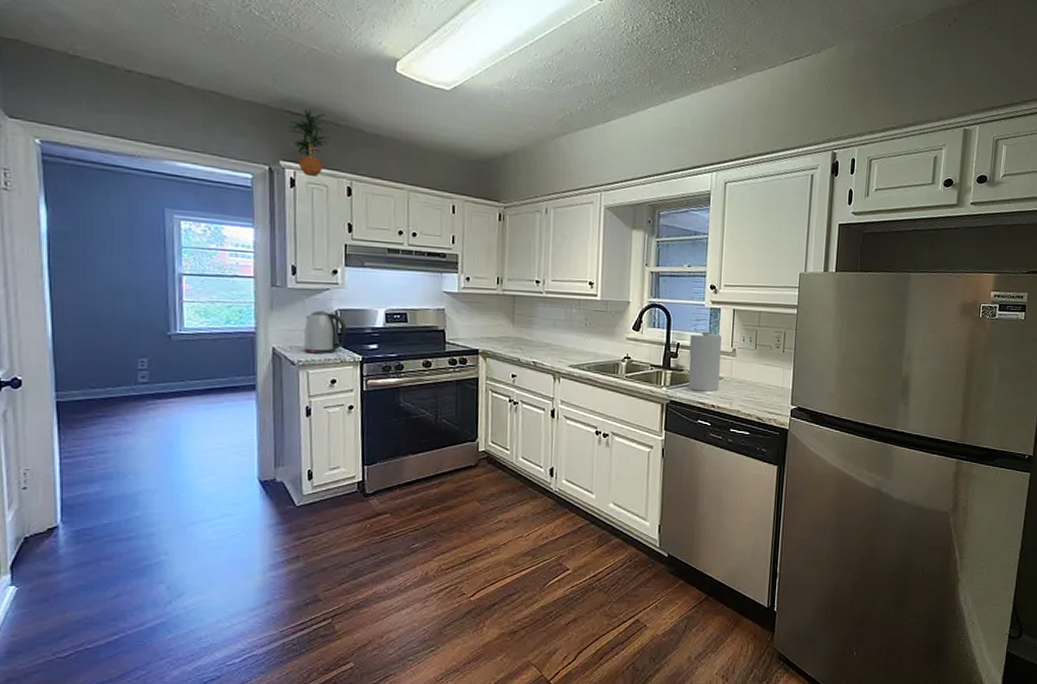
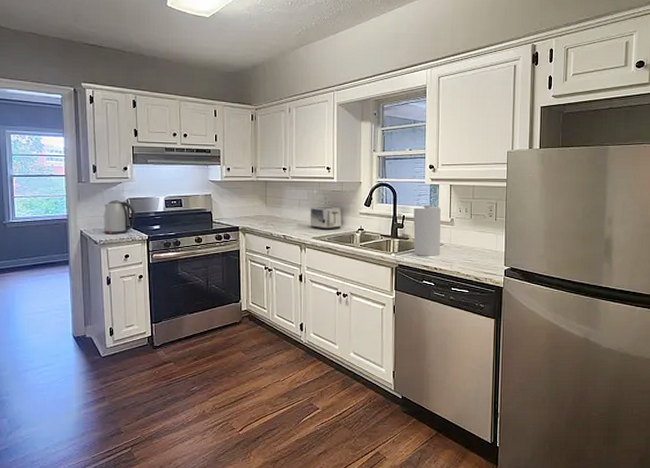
potted plant: present [288,108,331,176] -> none [87,40,119,93]
toaster: none [566,328,605,358] -> present [310,206,342,231]

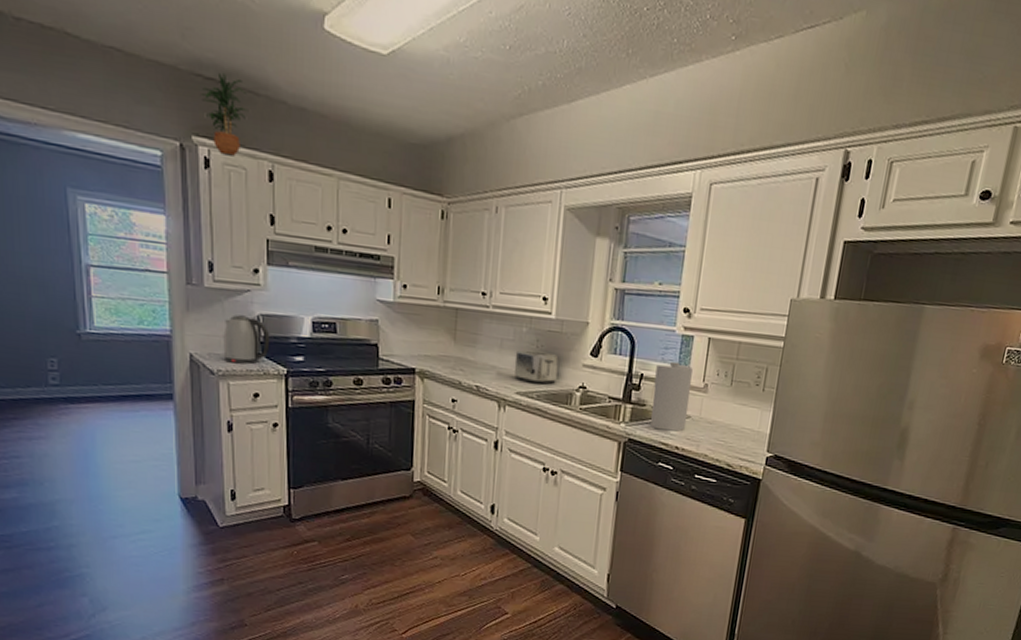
potted plant: none [87,40,119,93] -> present [201,72,249,156]

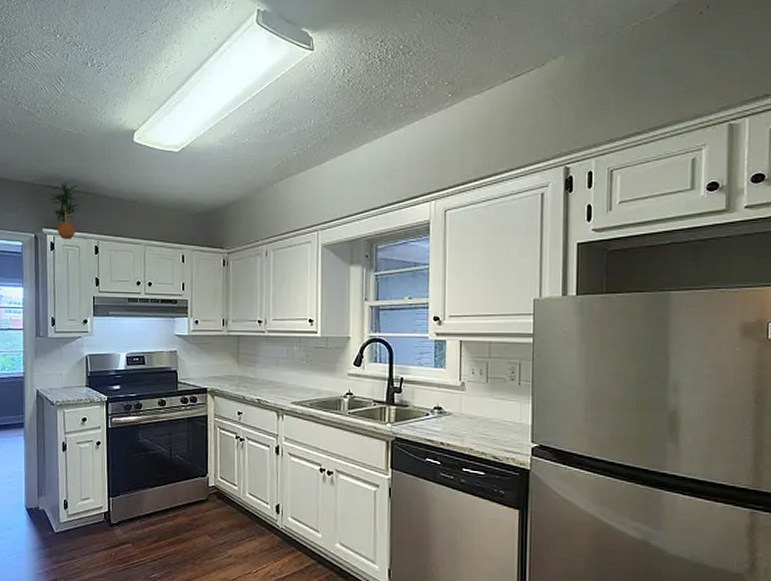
kettle: present [223,314,270,365] -> none [60,357,95,395]
toaster: present [514,350,559,385] -> none [288,365,326,395]
paper towel holder: present [650,361,693,432] -> none [413,364,449,428]

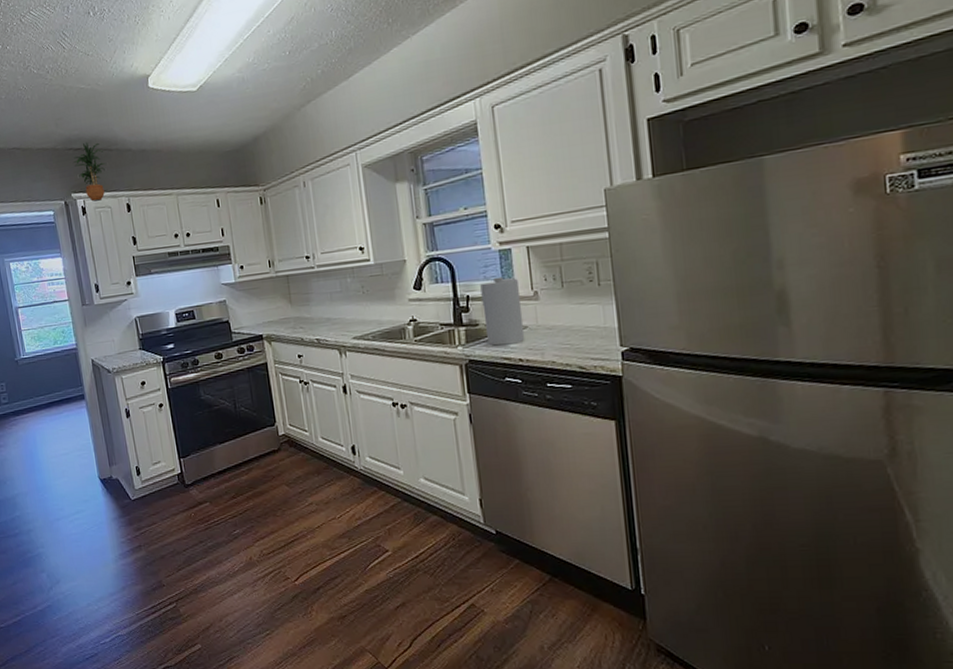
paper towel holder: none [413,364,449,428] -> present [480,276,525,346]

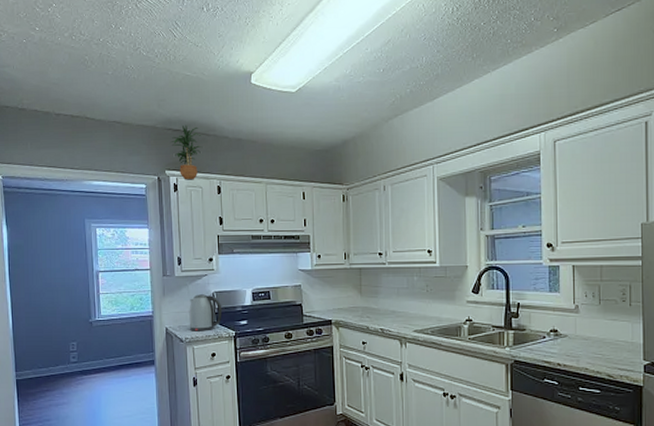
kettle: none [112,320,148,361] -> present [189,294,222,332]
paper towel holder: present [480,276,525,346] -> none [530,289,564,350]

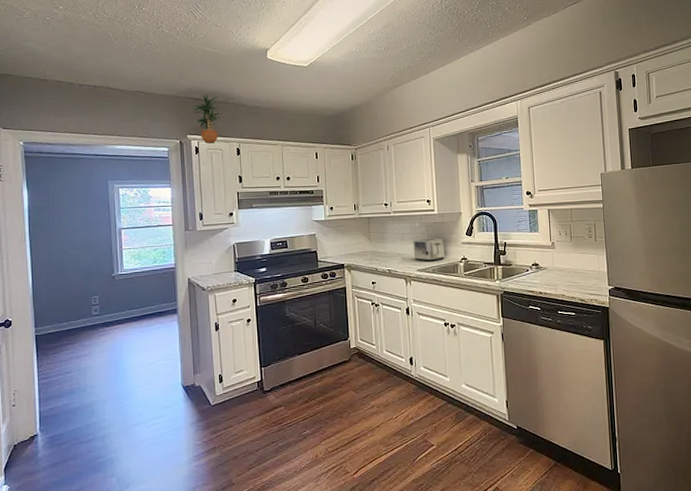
kettle: present [189,294,222,332] -> none [210,246,243,280]
toaster: none [410,294,446,323] -> present [413,238,445,263]

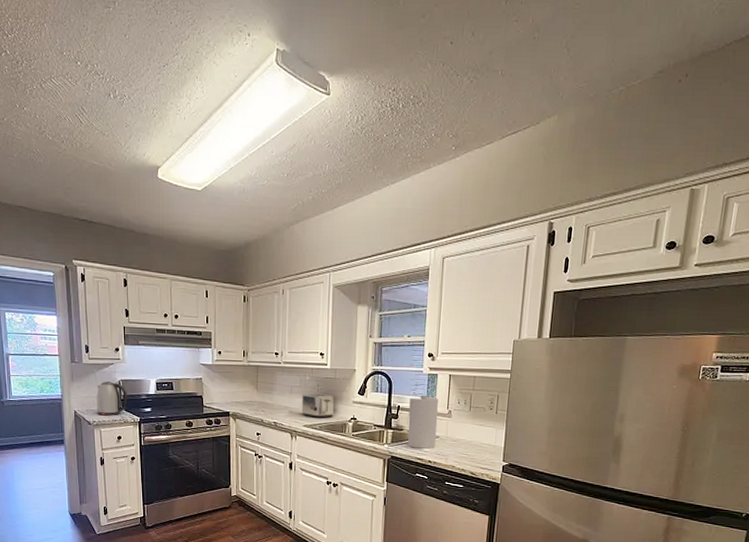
potted plant: present [192,94,223,144] -> none [78,215,110,271]
kettle: none [210,246,243,280] -> present [96,381,128,416]
paper towel holder: none [514,230,544,281] -> present [407,395,439,449]

